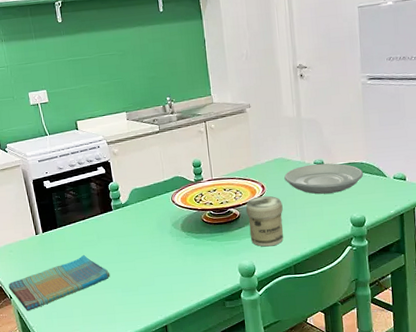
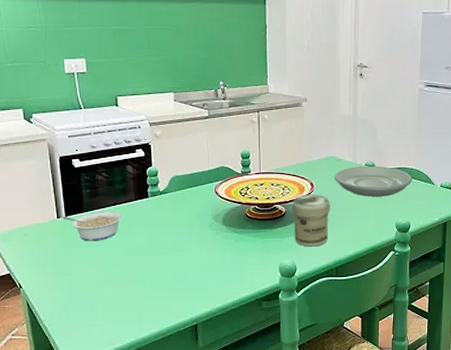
dish towel: present [9,254,110,312] -> none [19,243,139,303]
legume: none [40,225,92,254] -> present [62,211,123,241]

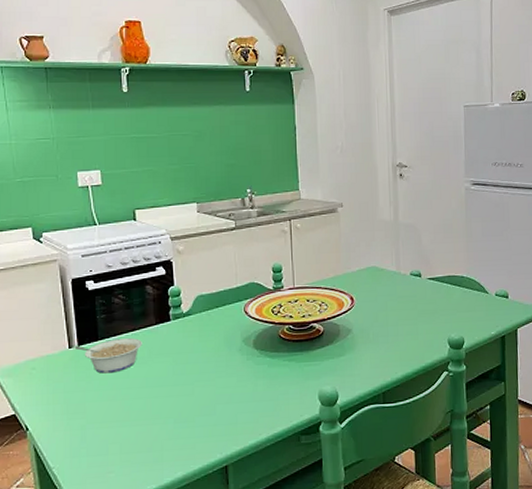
jar: present [293,194,330,247] -> none [332,309,373,370]
plate: present [335,165,413,197] -> none [377,275,464,310]

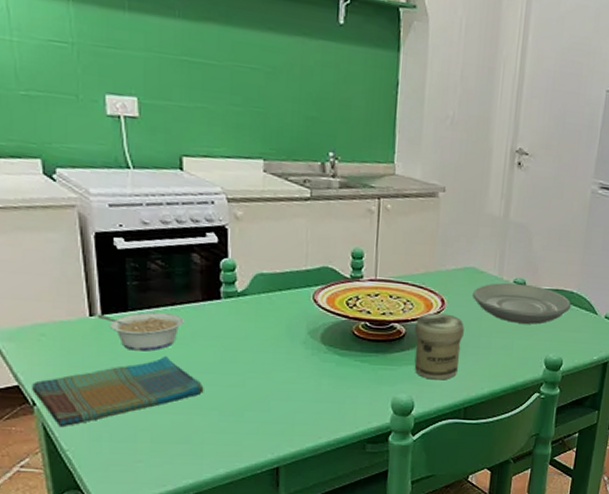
dish towel: none [26,374,161,448] -> present [32,355,204,428]
jar: none [332,309,373,370] -> present [414,312,464,380]
plate: none [377,275,464,310] -> present [473,282,572,325]

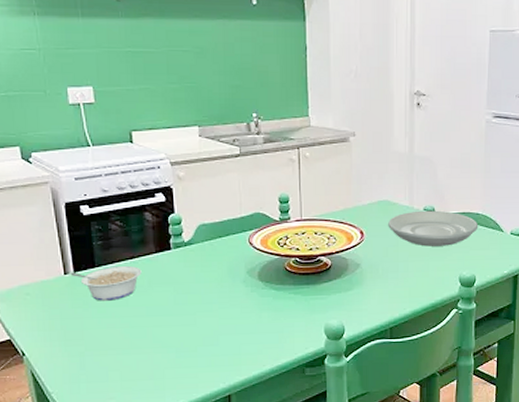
dish towel: present [32,355,204,428] -> none [21,303,162,373]
jar: present [414,312,464,380] -> none [340,244,383,305]

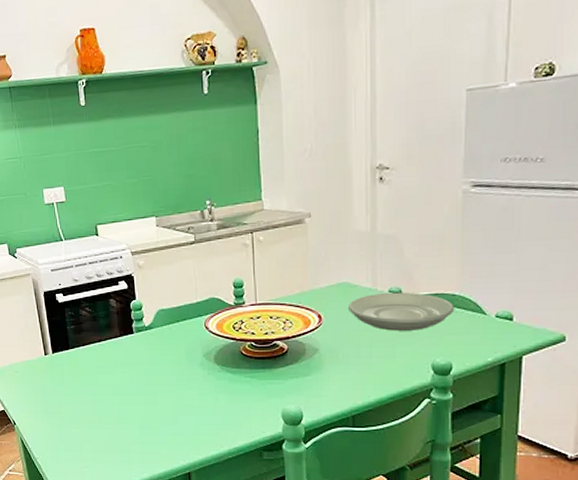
legume: present [70,265,142,301] -> none [49,347,109,379]

